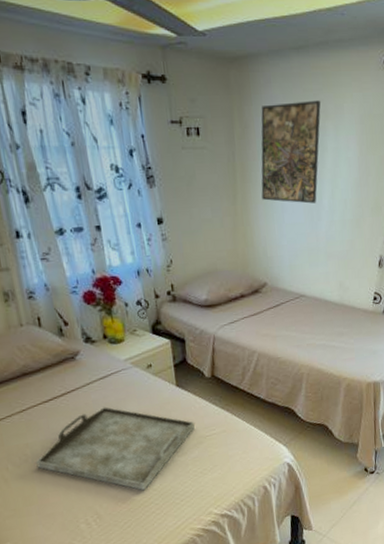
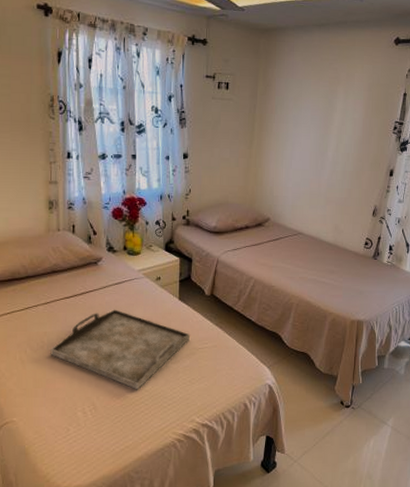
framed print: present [261,100,321,204] -> none [275,68,336,154]

